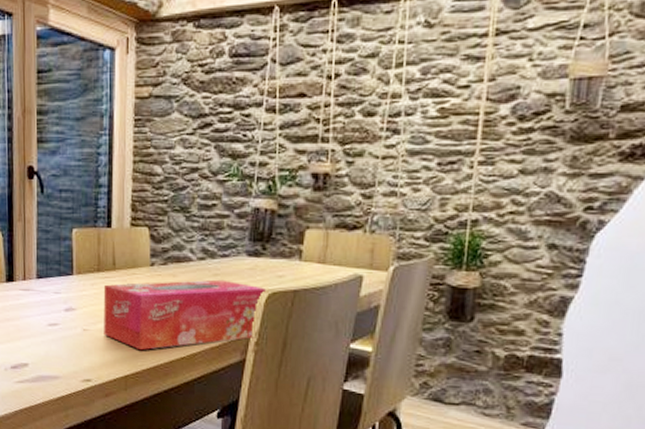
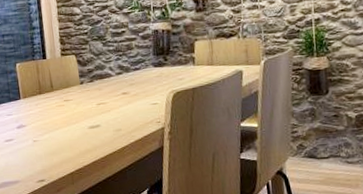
tissue box: present [103,279,266,351] -> none [45,87,171,151]

